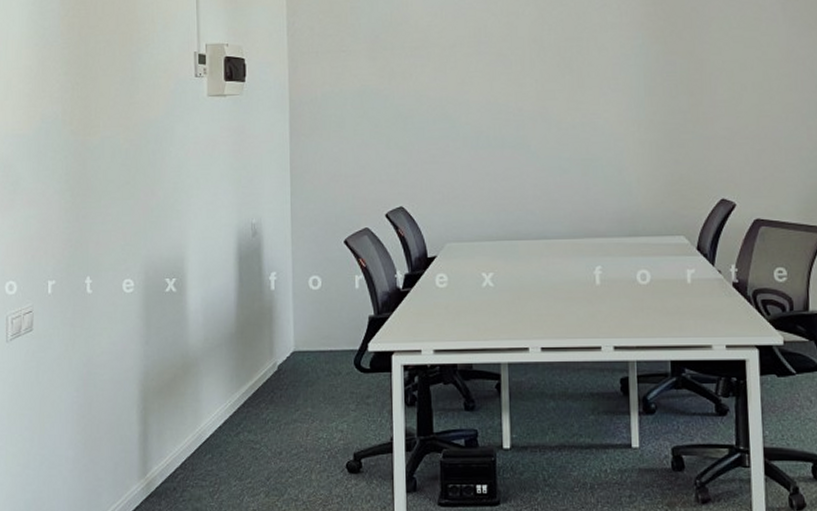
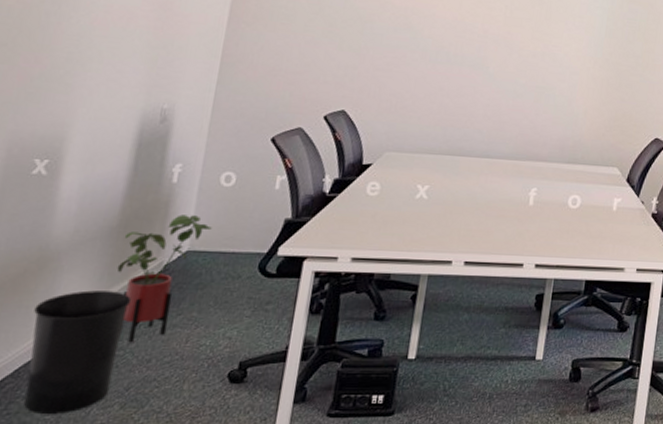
waste bin: none [187,391,258,501] -> present [24,290,132,414]
house plant: none [242,318,310,438] -> present [117,215,212,343]

